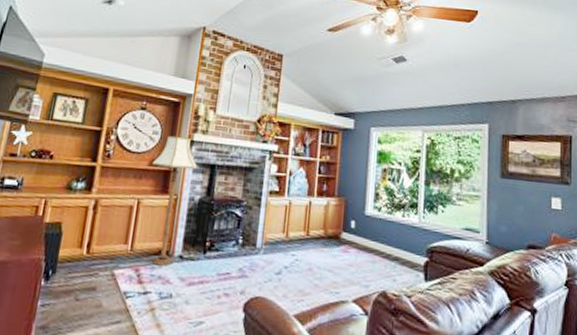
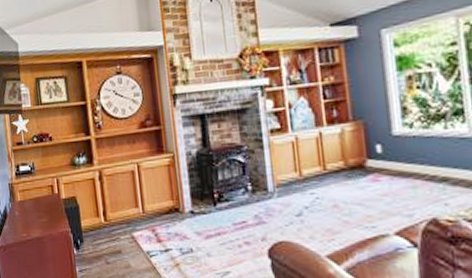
floor lamp: present [152,133,199,266] -> none [141,89,188,223]

